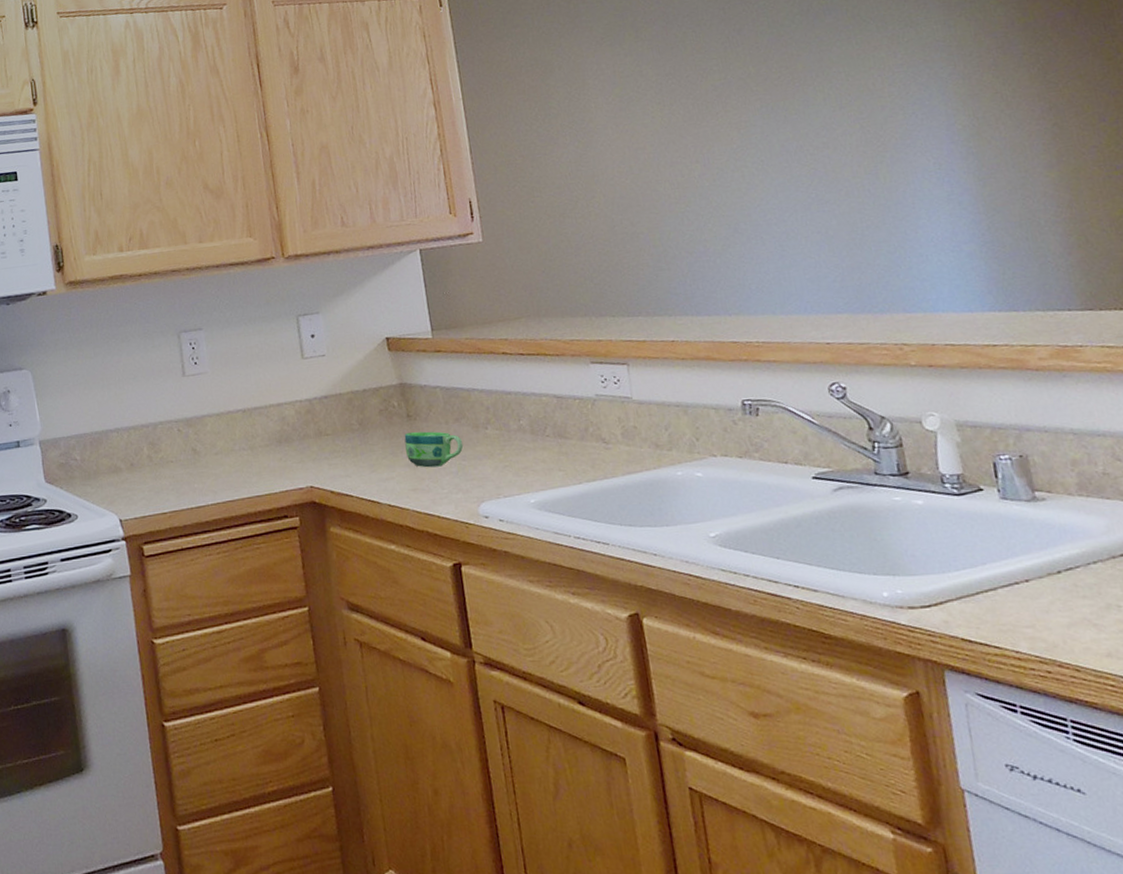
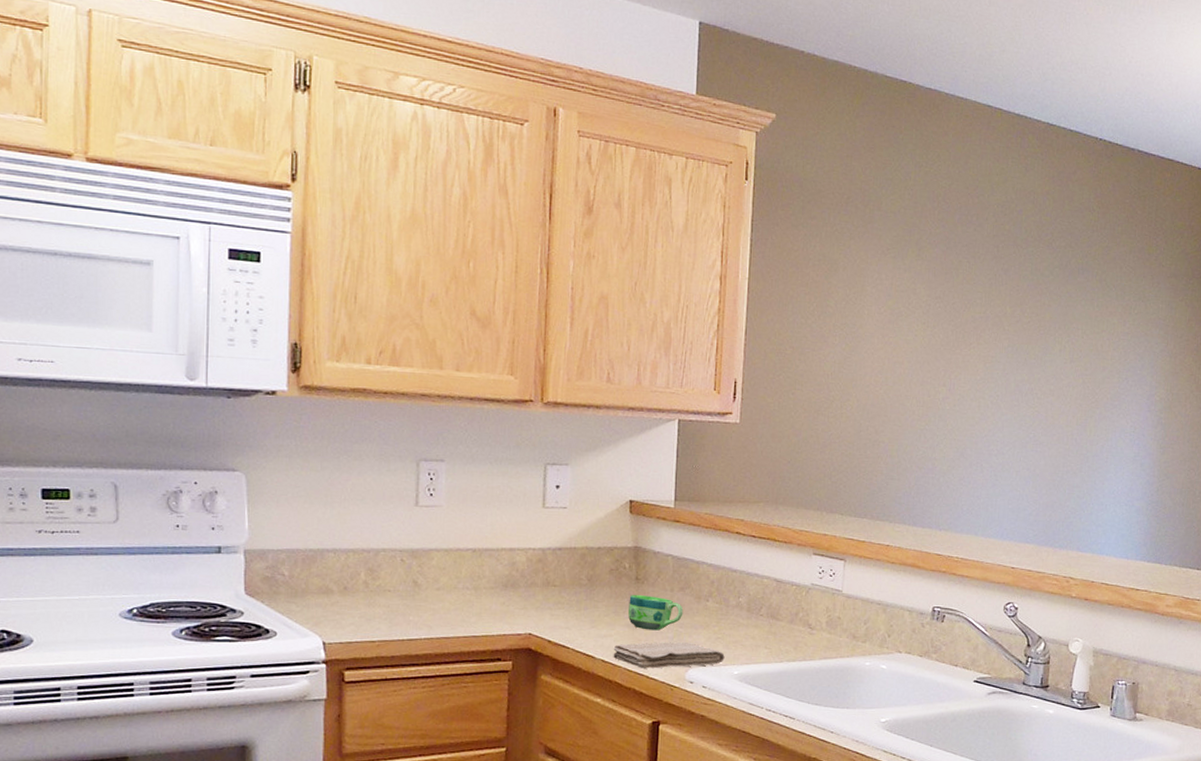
washcloth: none [398,474,517,509] -> present [613,641,725,669]

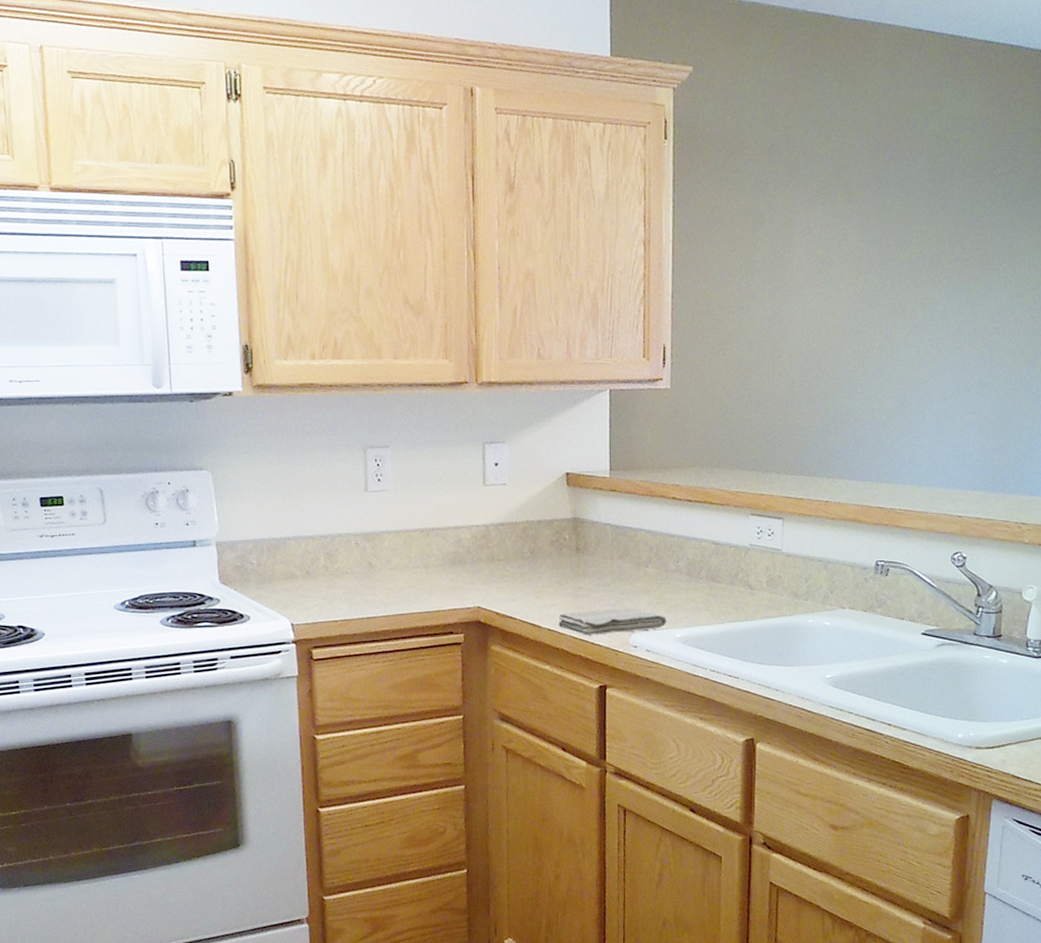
cup: present [628,595,684,631] -> none [571,565,624,598]

